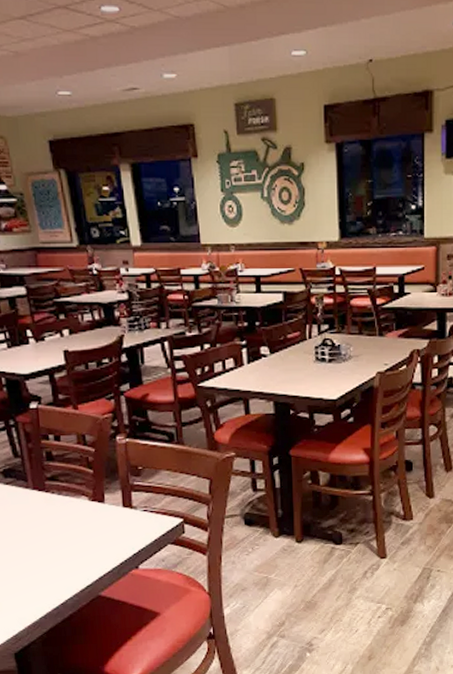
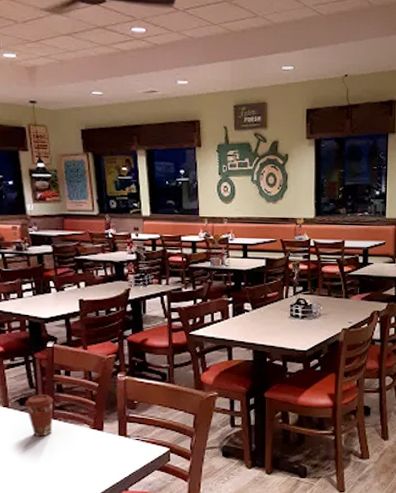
coffee cup: none [9,464,45,513] -> present [25,395,54,437]

